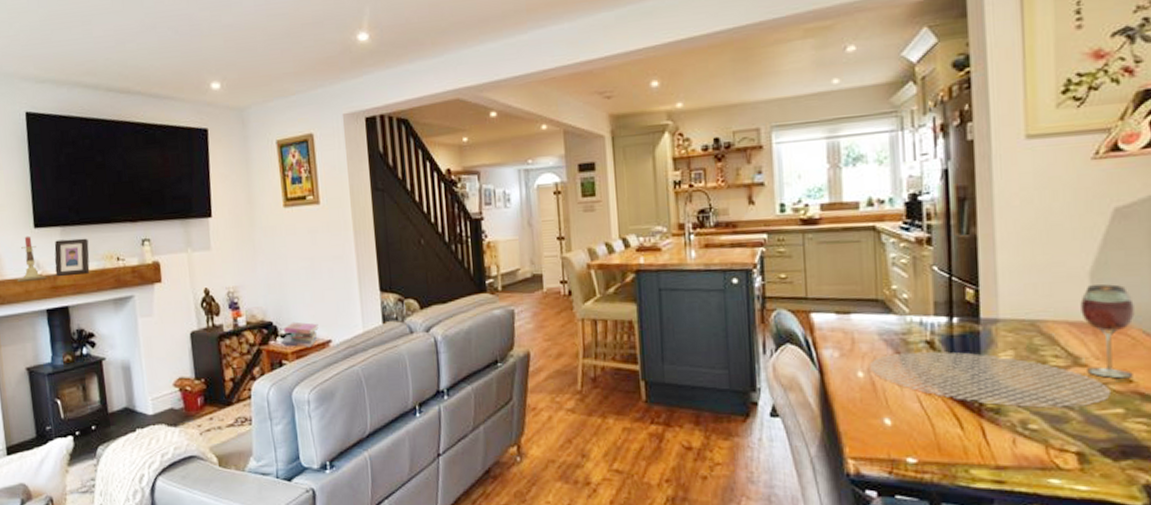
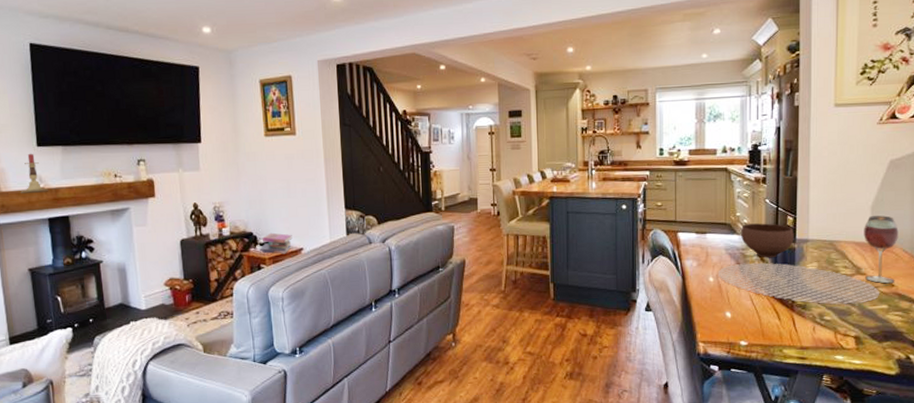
picture frame: present [55,238,90,277] -> none [56,157,89,190]
bowl: none [898,298,977,345] -> present [740,223,794,258]

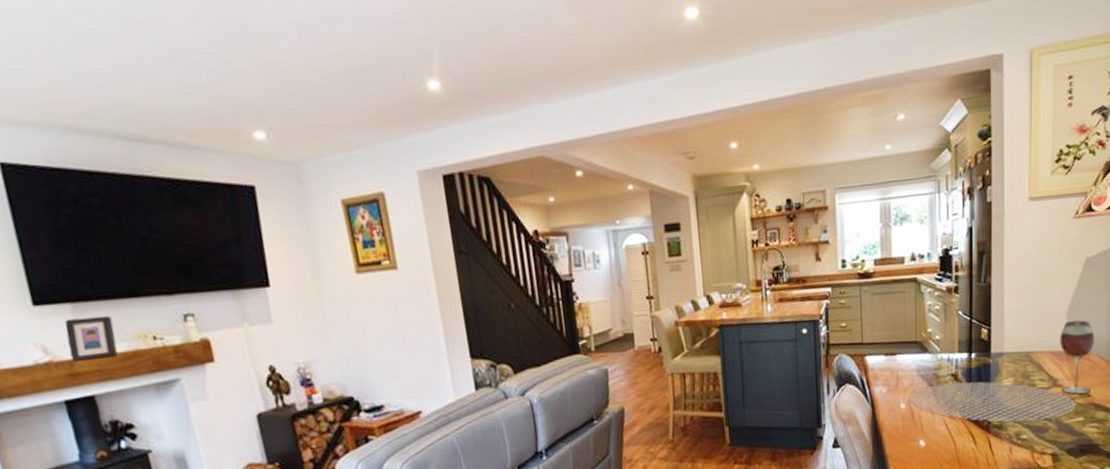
candlestick: present [20,153,49,194] -> none [17,315,61,372]
picture frame: none [56,157,89,190] -> present [65,315,118,363]
books: present [260,232,292,254] -> none [365,395,407,422]
bowl: present [740,223,794,258] -> none [932,338,989,377]

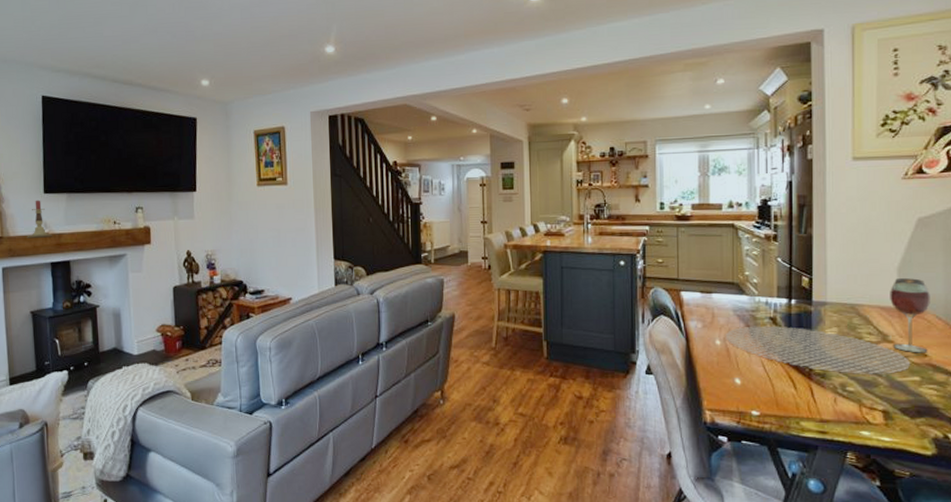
candlestick: none [17,315,61,372] -> present [27,200,53,239]
picture frame: present [65,315,118,363] -> none [60,204,90,236]

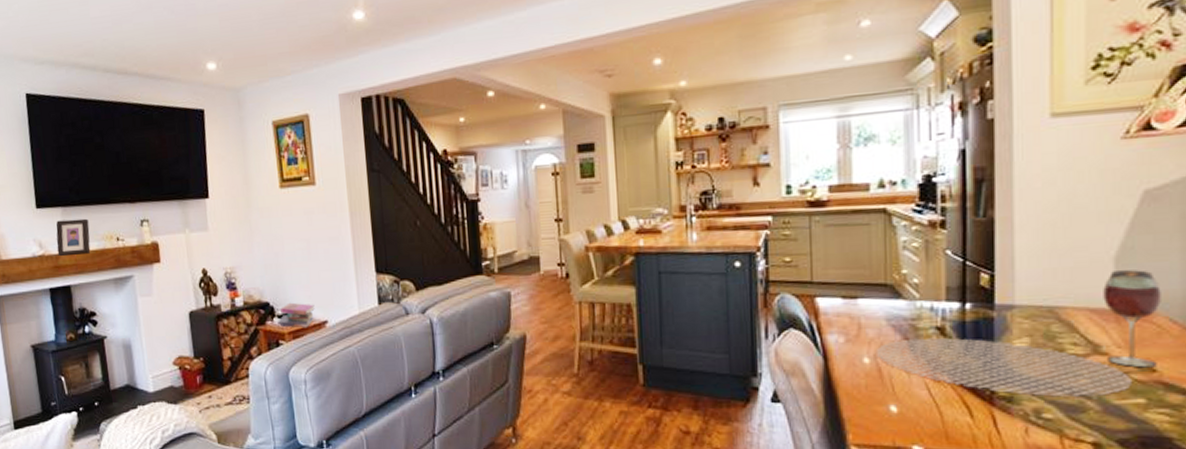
candlestick: present [27,200,53,239] -> none [21,216,50,262]
picture frame: none [60,204,90,236] -> present [56,218,91,257]
books: none [249,281,281,304] -> present [278,302,315,328]

